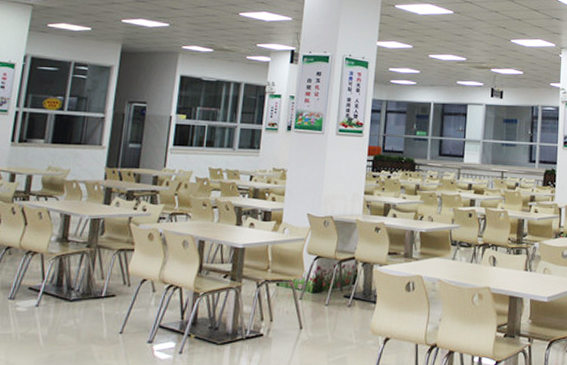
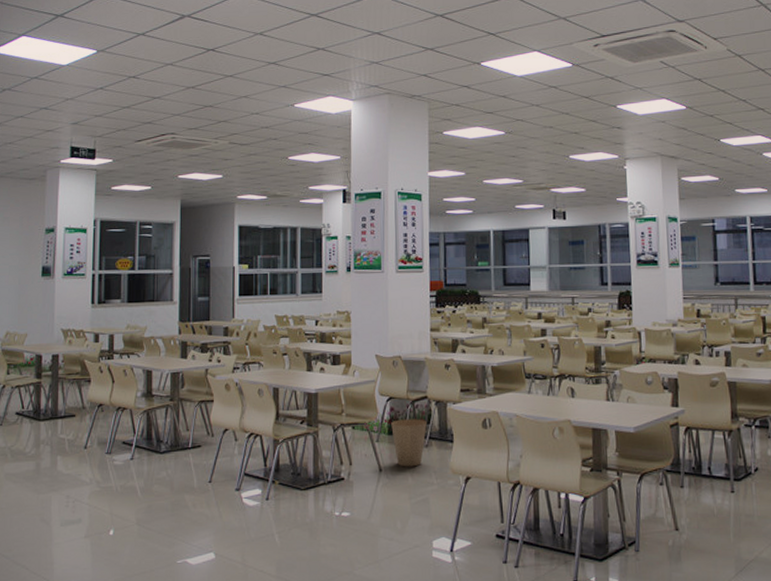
trash can: none [316,278,352,326] -> present [391,419,427,467]

